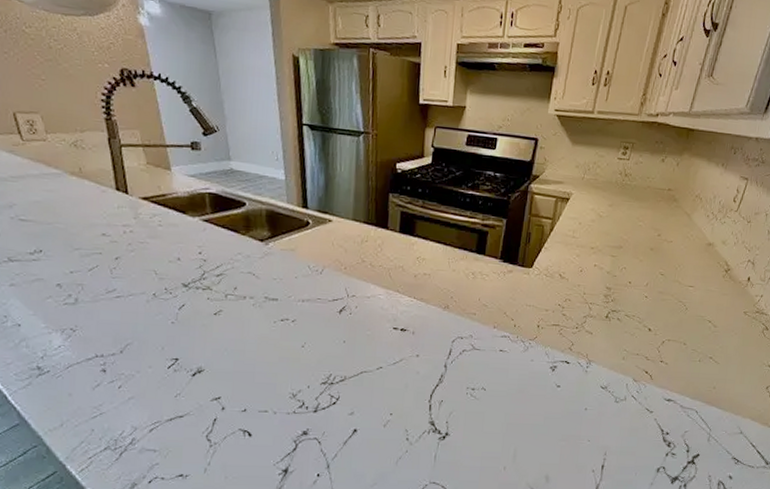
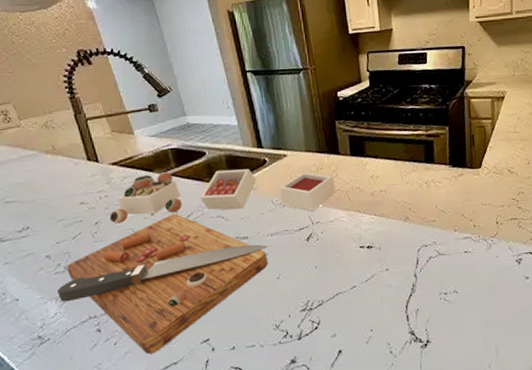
cutting board: none [64,216,378,403] -> present [57,169,336,354]

